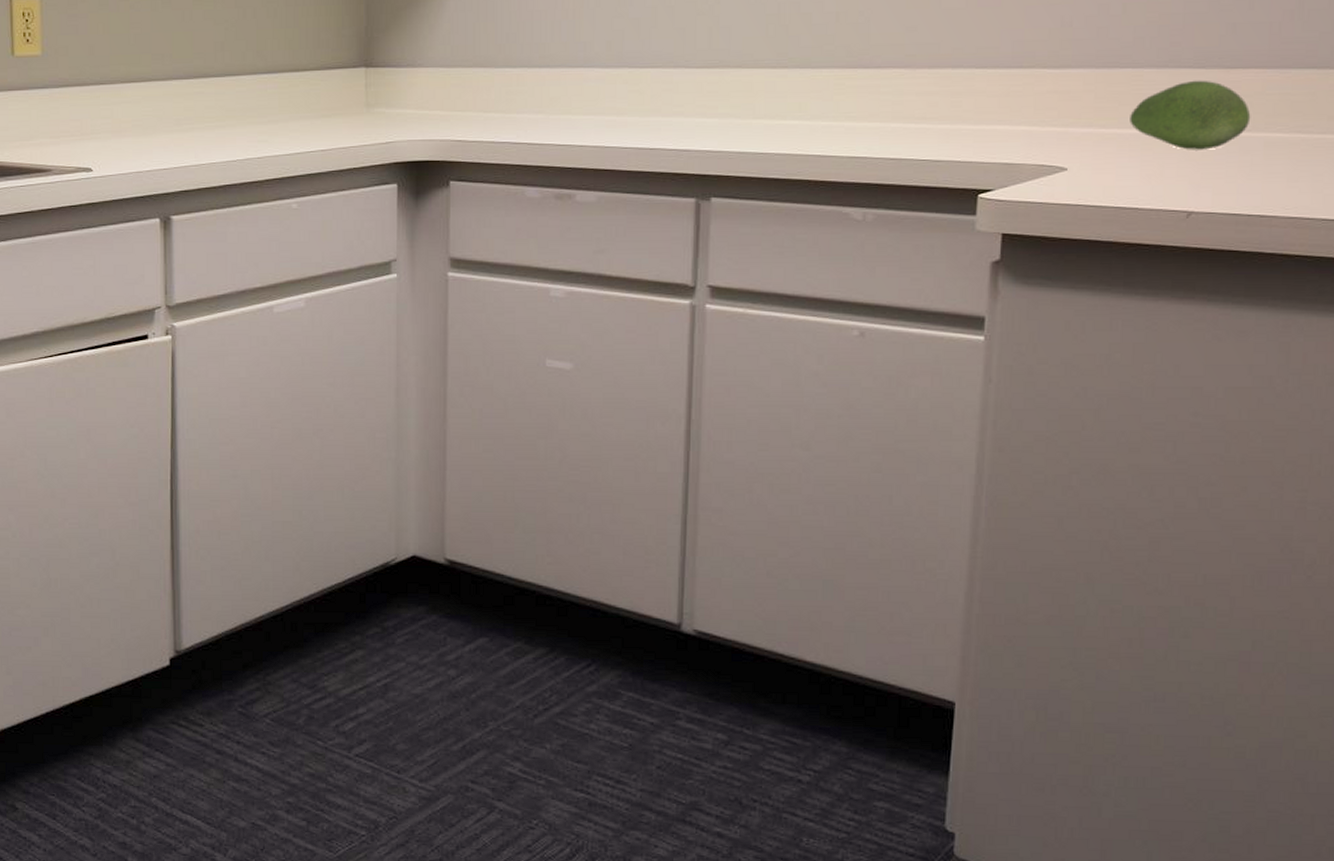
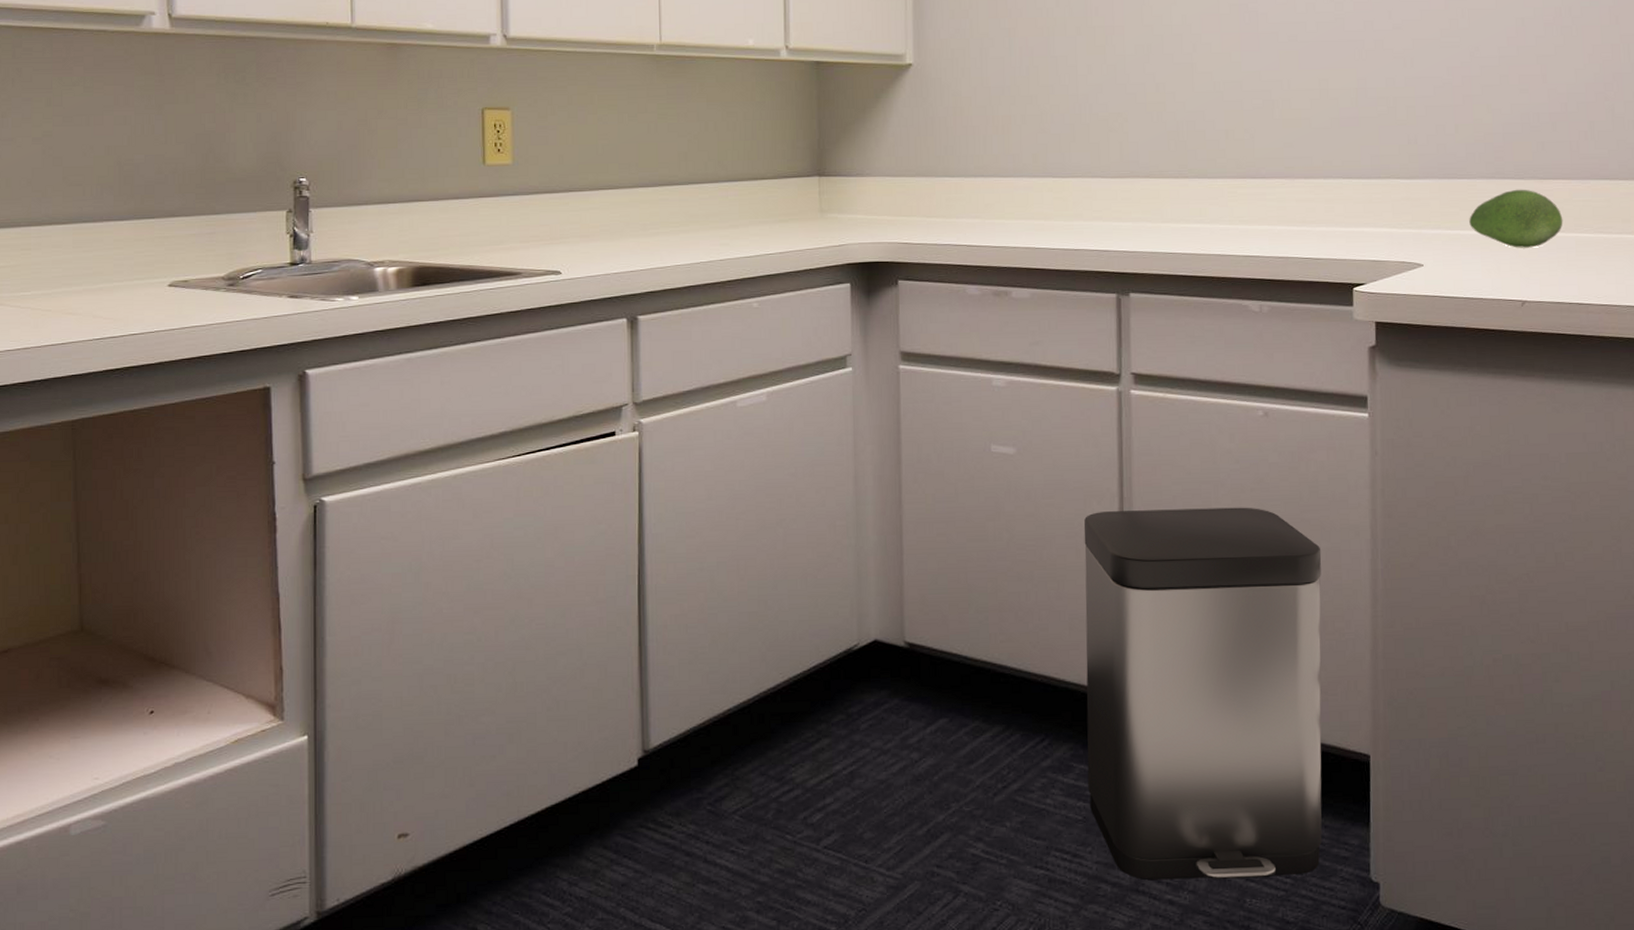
pedal bin: none [636,434,916,819] -> present [1083,507,1322,881]

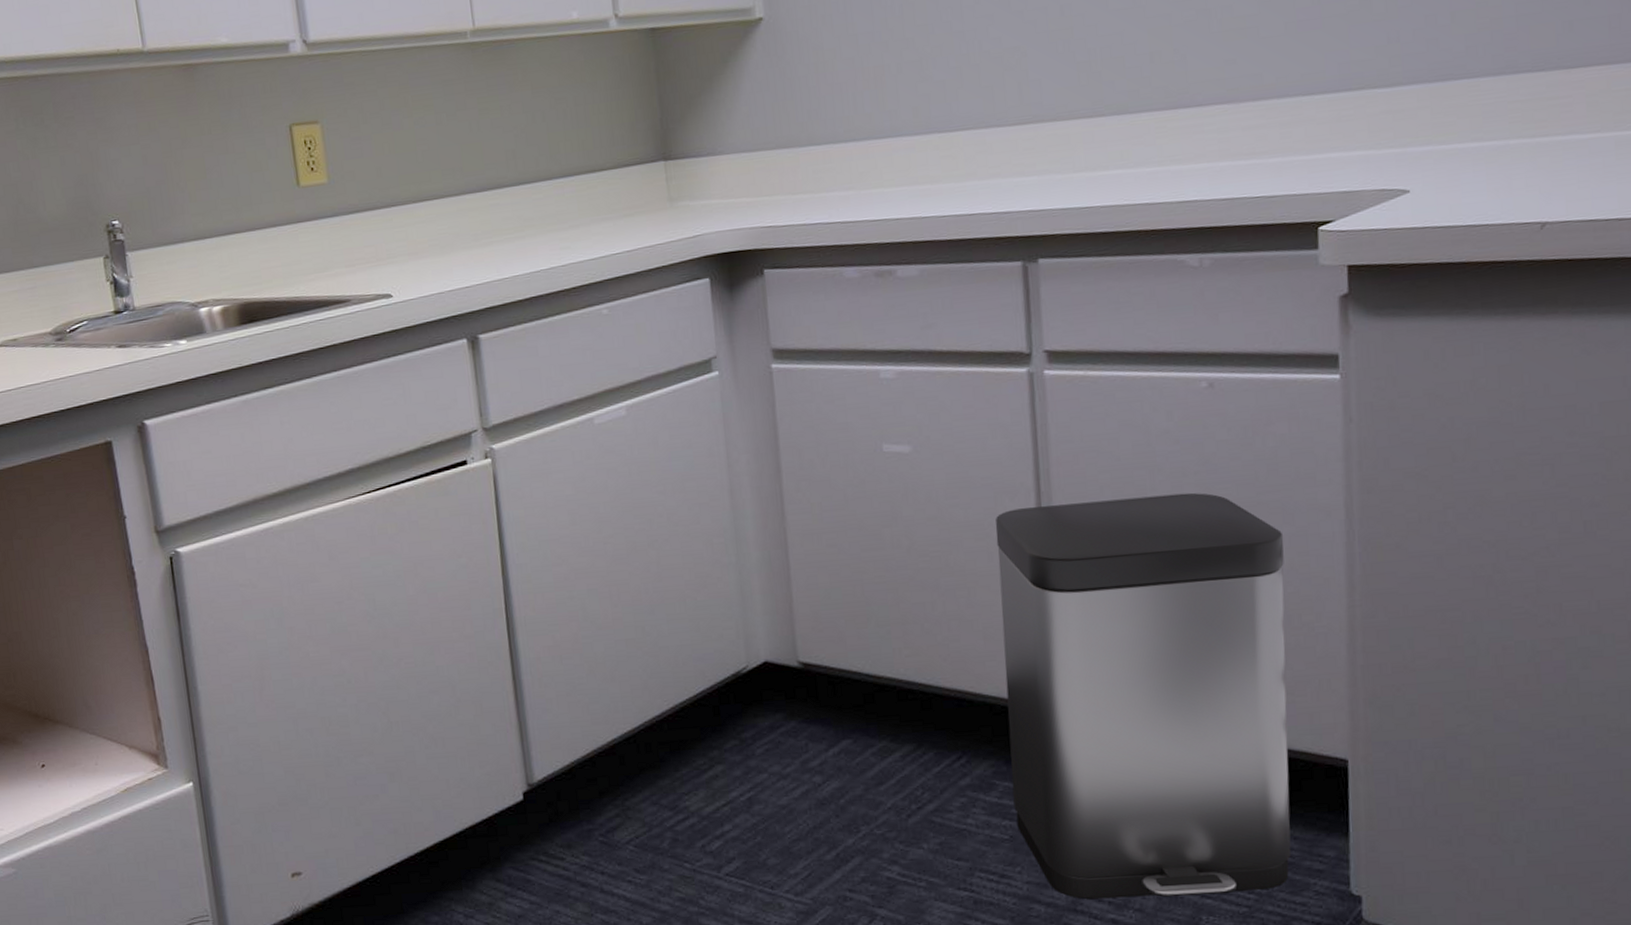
fruit: present [1469,189,1563,248] -> none [1470,83,1599,159]

